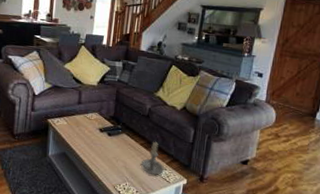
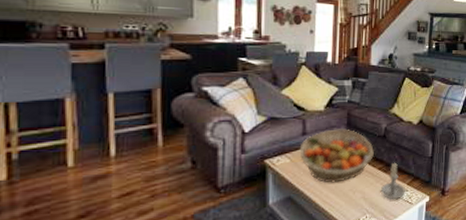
fruit basket: none [74,103,138,149] -> present [299,128,374,183]

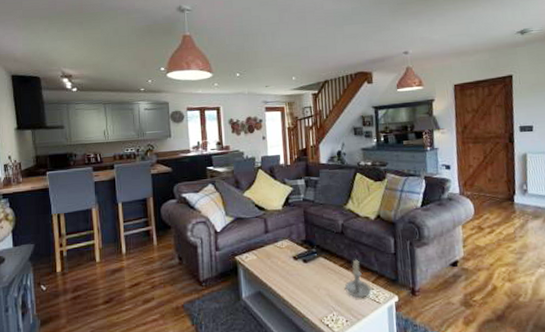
fruit basket: present [299,128,374,183] -> none [263,226,334,279]

